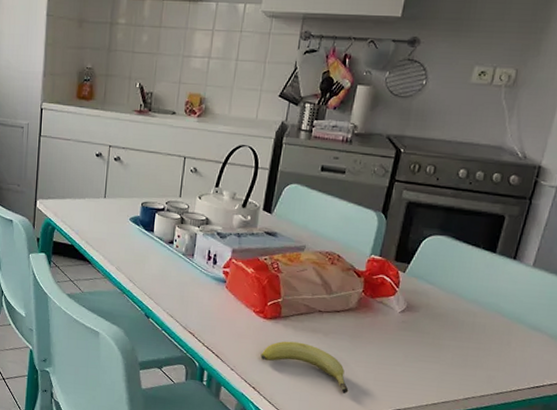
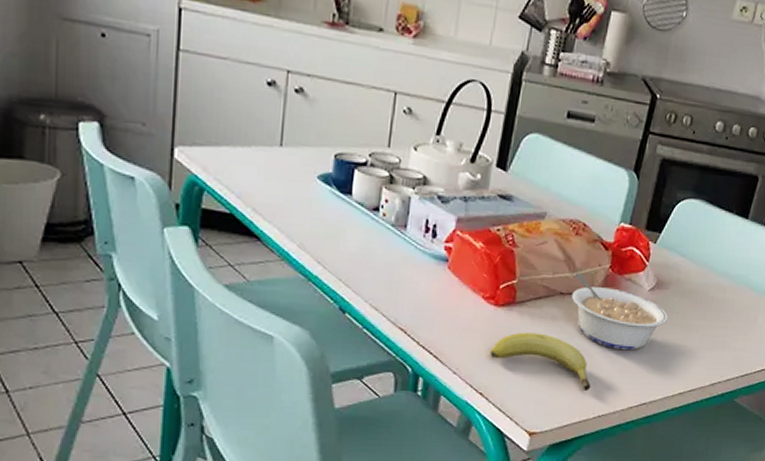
legume: none [328,295,419,363] -> present [571,272,668,351]

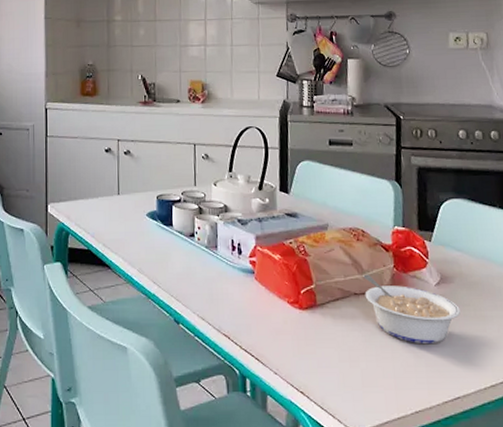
fruit: present [490,332,591,391] -> none [303,332,402,386]

